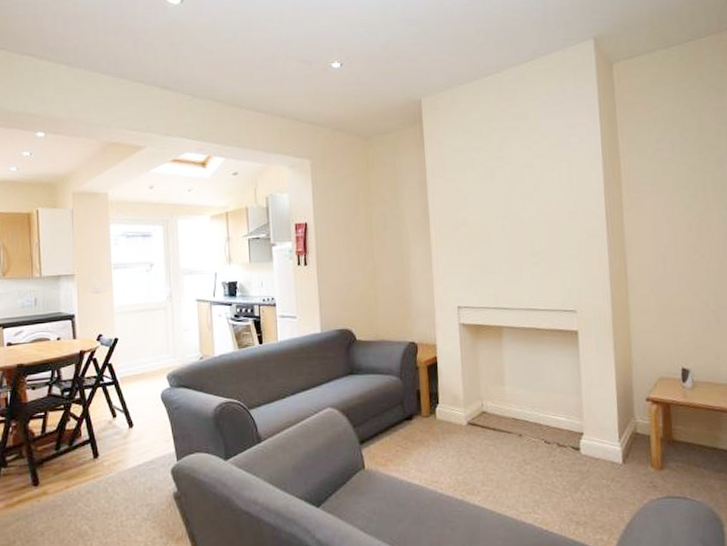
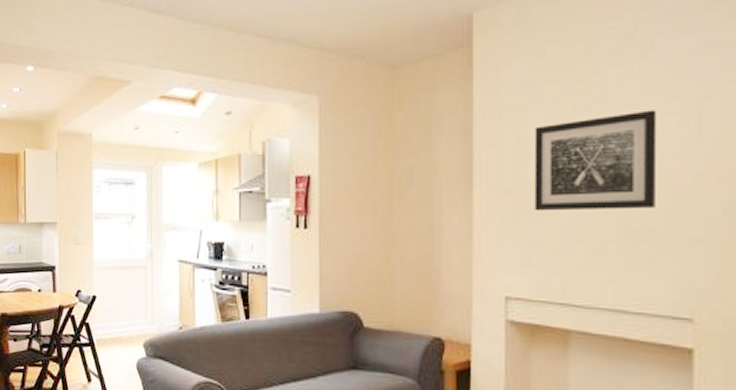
wall art: none [468,169,548,243] -> present [534,110,657,211]

